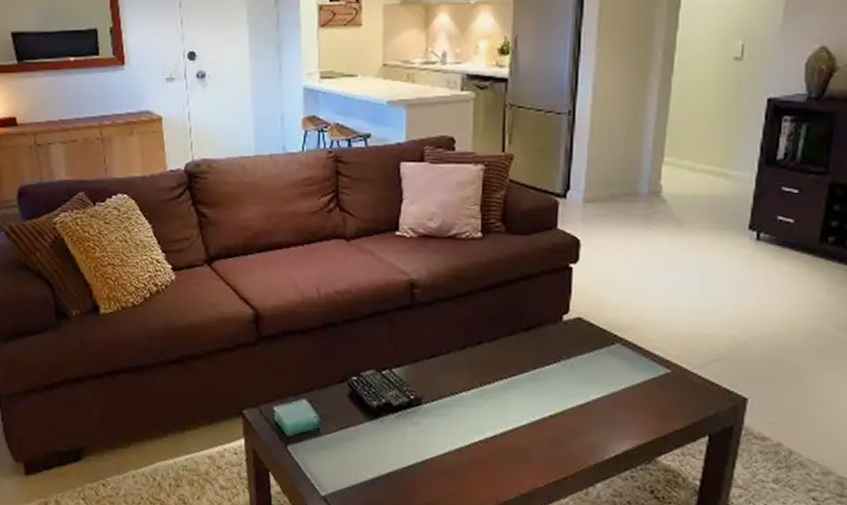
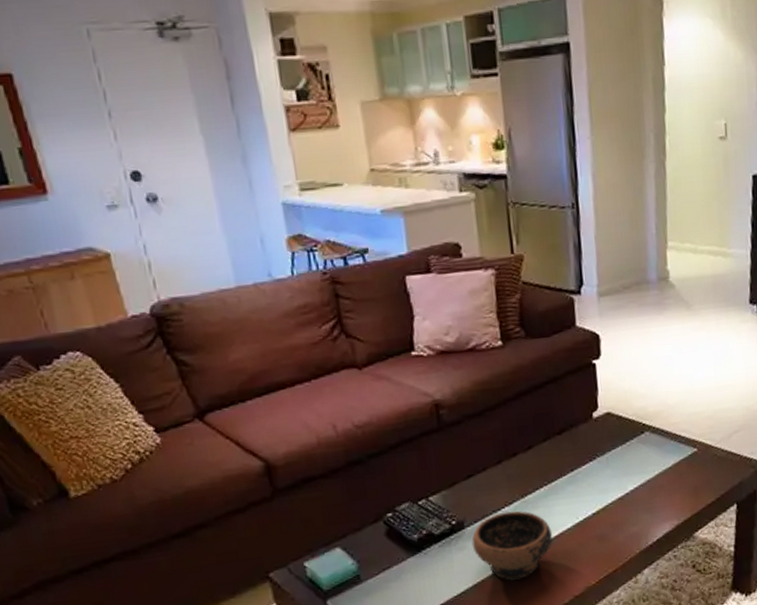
bowl: none [426,396,506,465] -> present [471,510,553,581]

